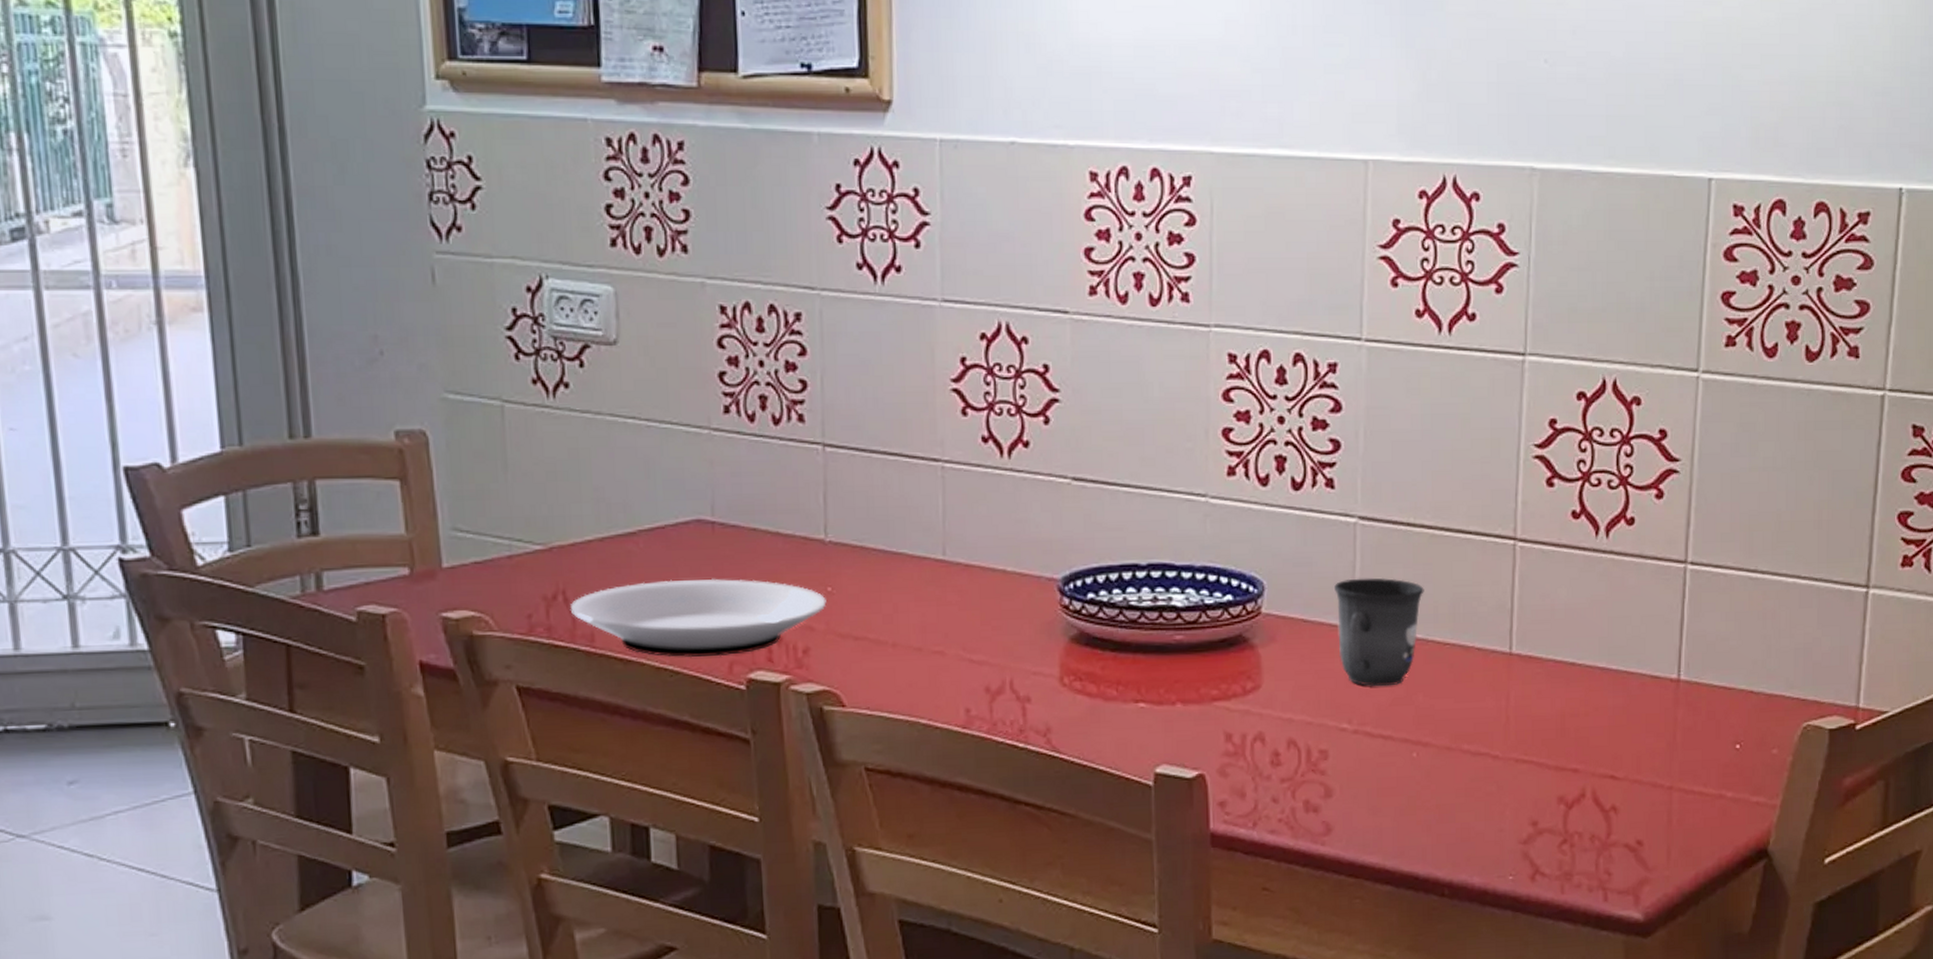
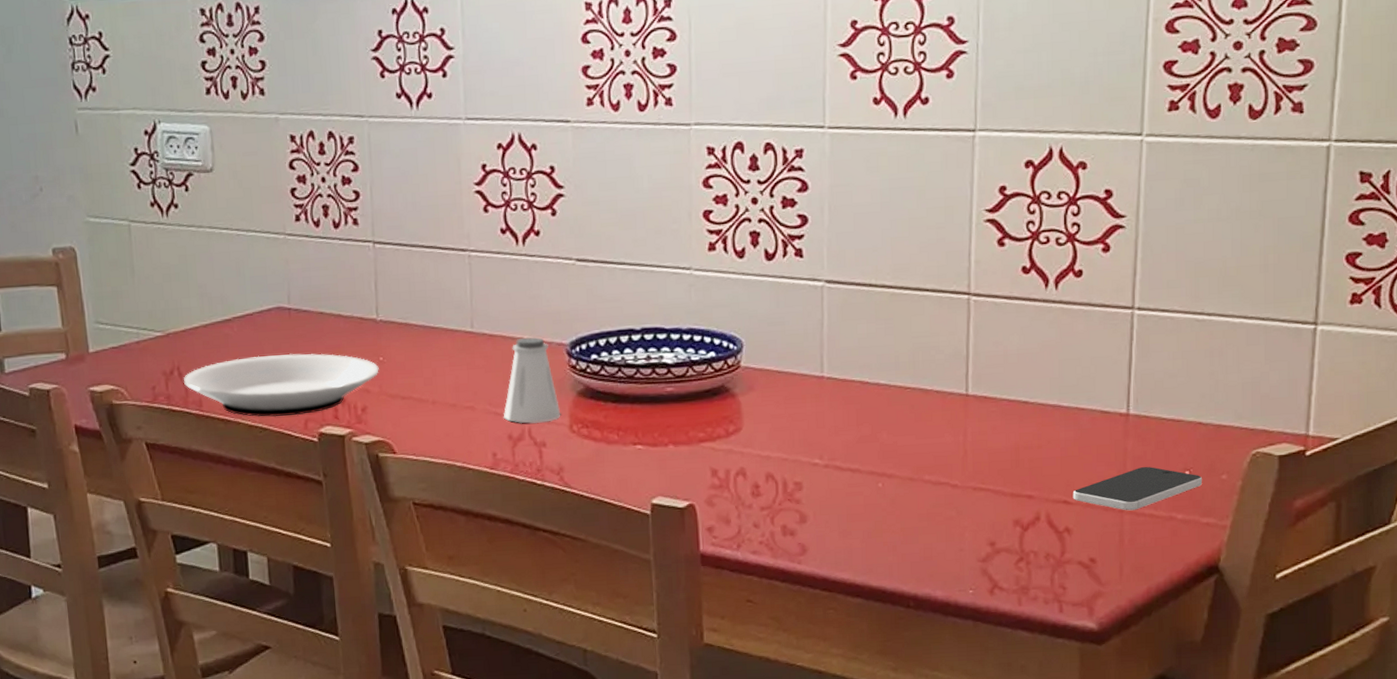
saltshaker: none [979,569,1050,674] -> present [503,337,561,424]
mug: present [1333,577,1424,687] -> none [804,332,886,427]
smartphone: none [1620,738,1753,788] -> present [1072,466,1203,511]

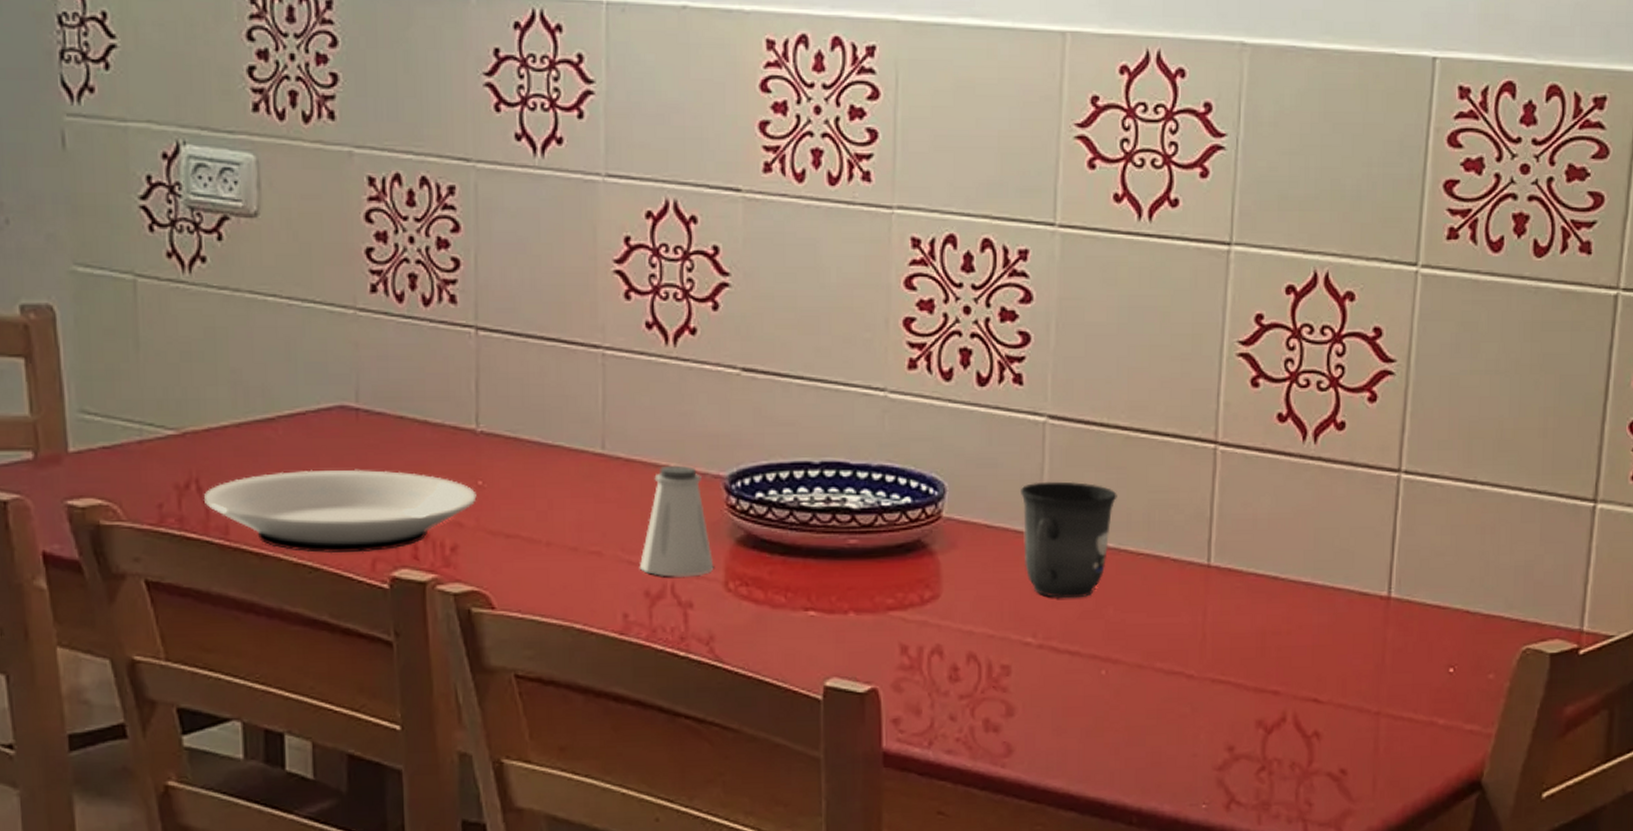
mug: none [804,332,886,427] -> present [1020,481,1117,599]
smartphone: present [1072,466,1203,511] -> none [1324,660,1468,713]

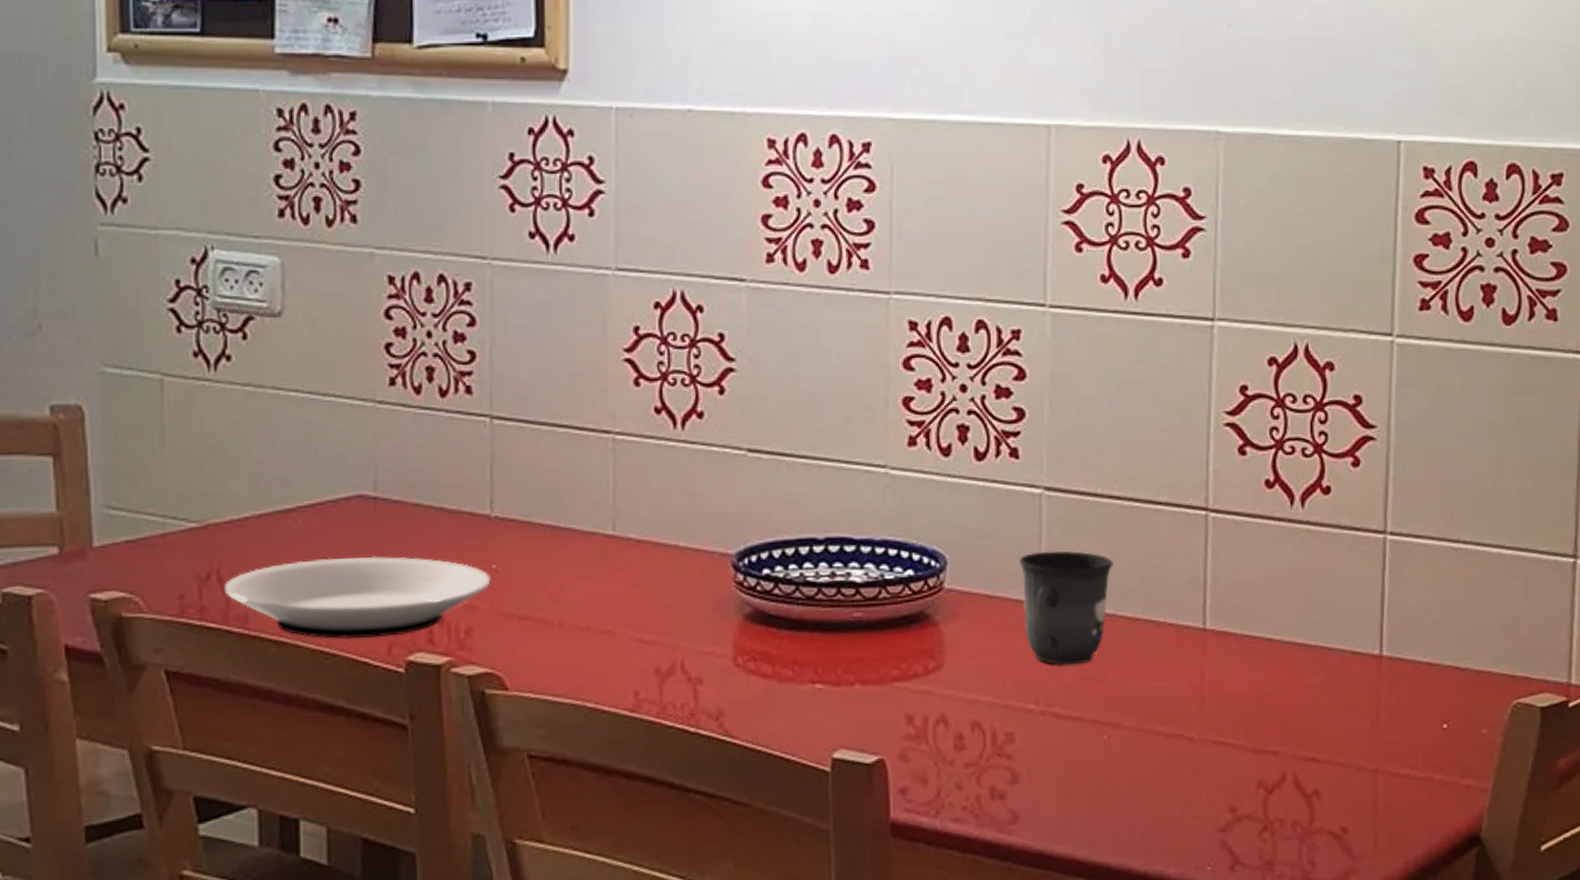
saltshaker: present [639,465,714,577] -> none [649,544,723,655]

